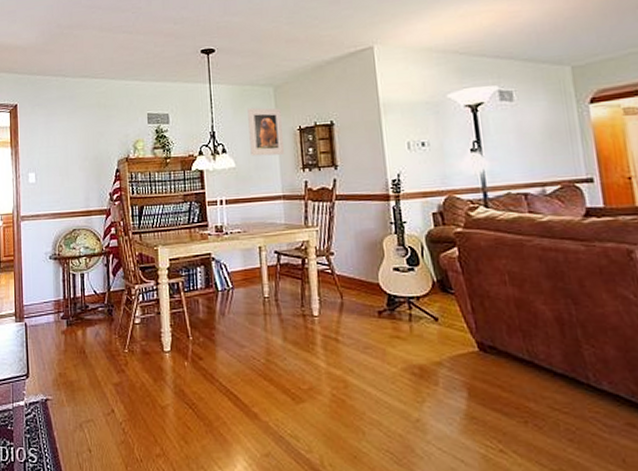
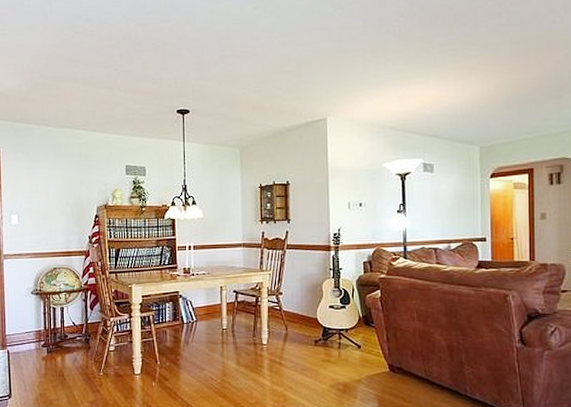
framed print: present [247,107,285,157] -> none [216,165,247,209]

